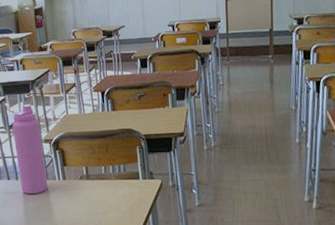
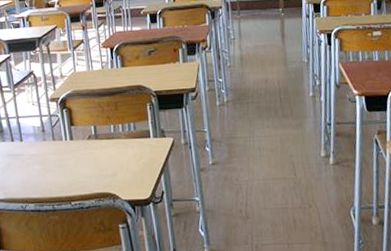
water bottle: present [12,103,48,195] -> none [17,61,54,157]

